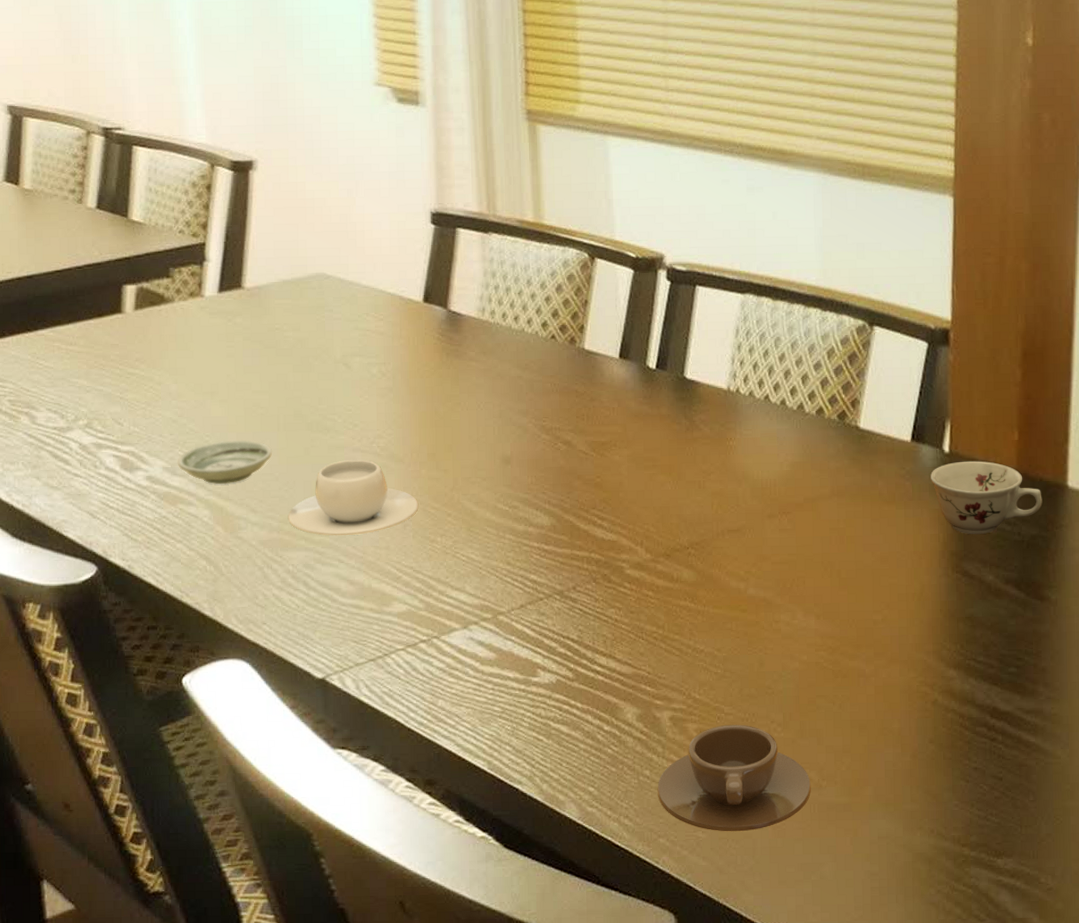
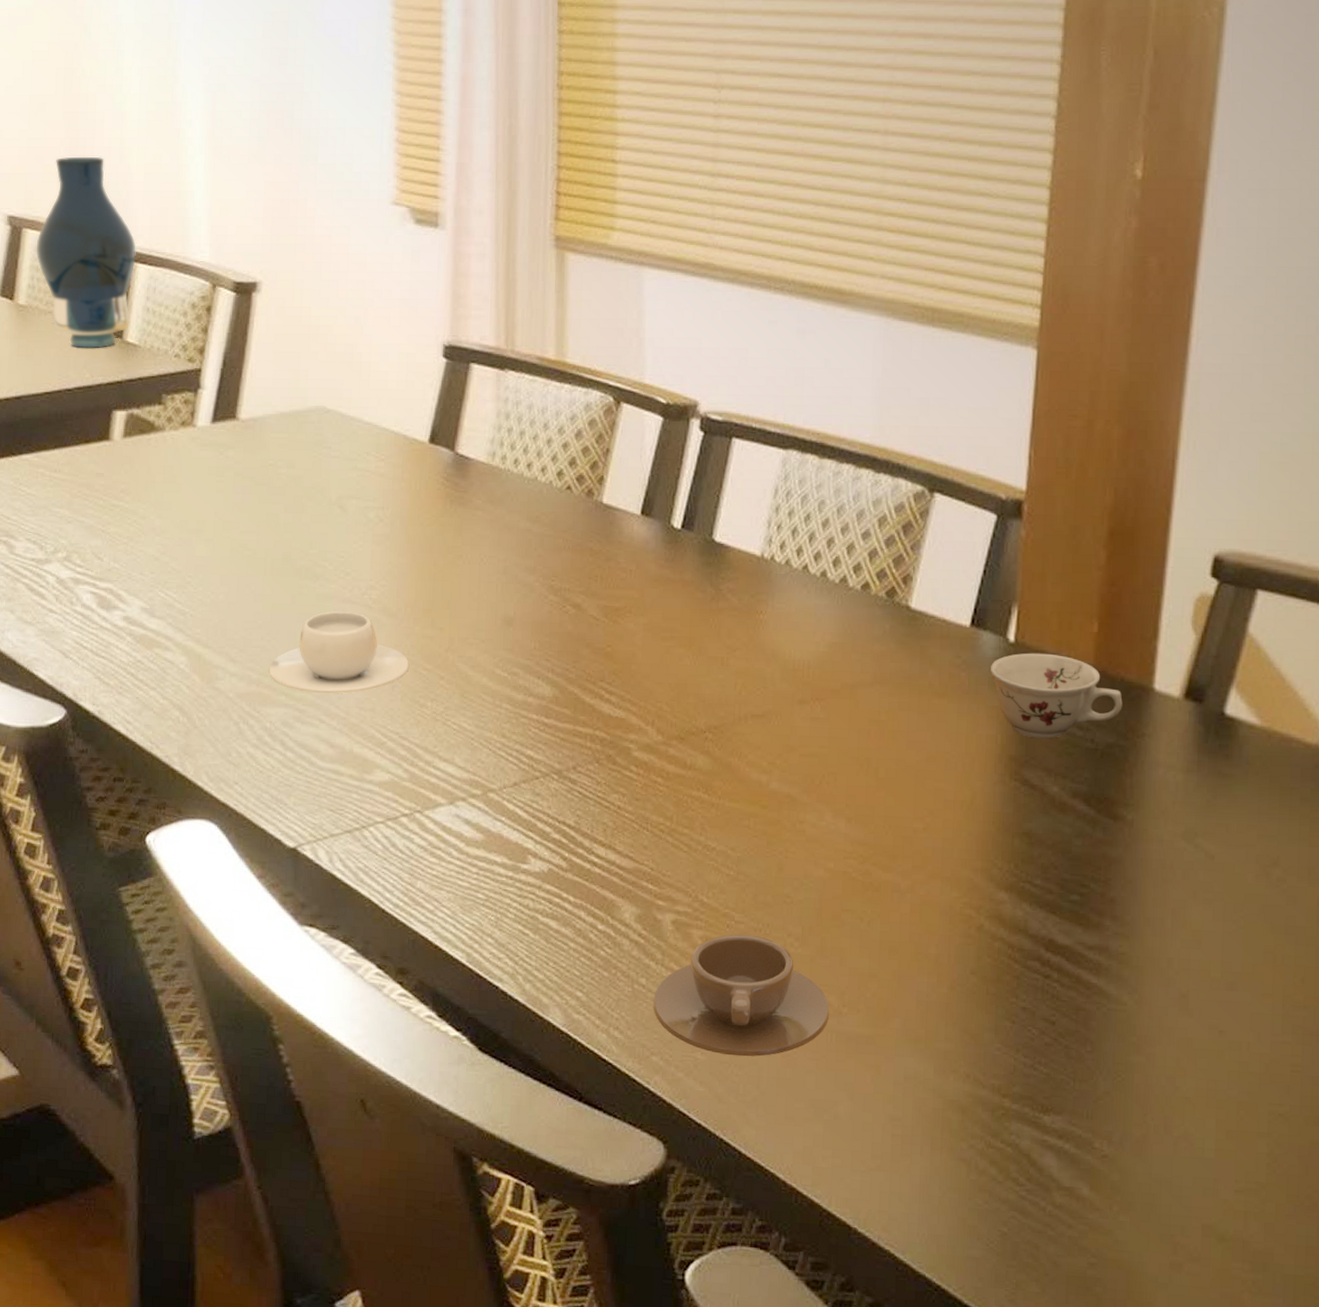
vase: none [37,48,136,227] -> present [36,157,136,348]
saucer: present [177,440,272,485] -> none [156,583,256,630]

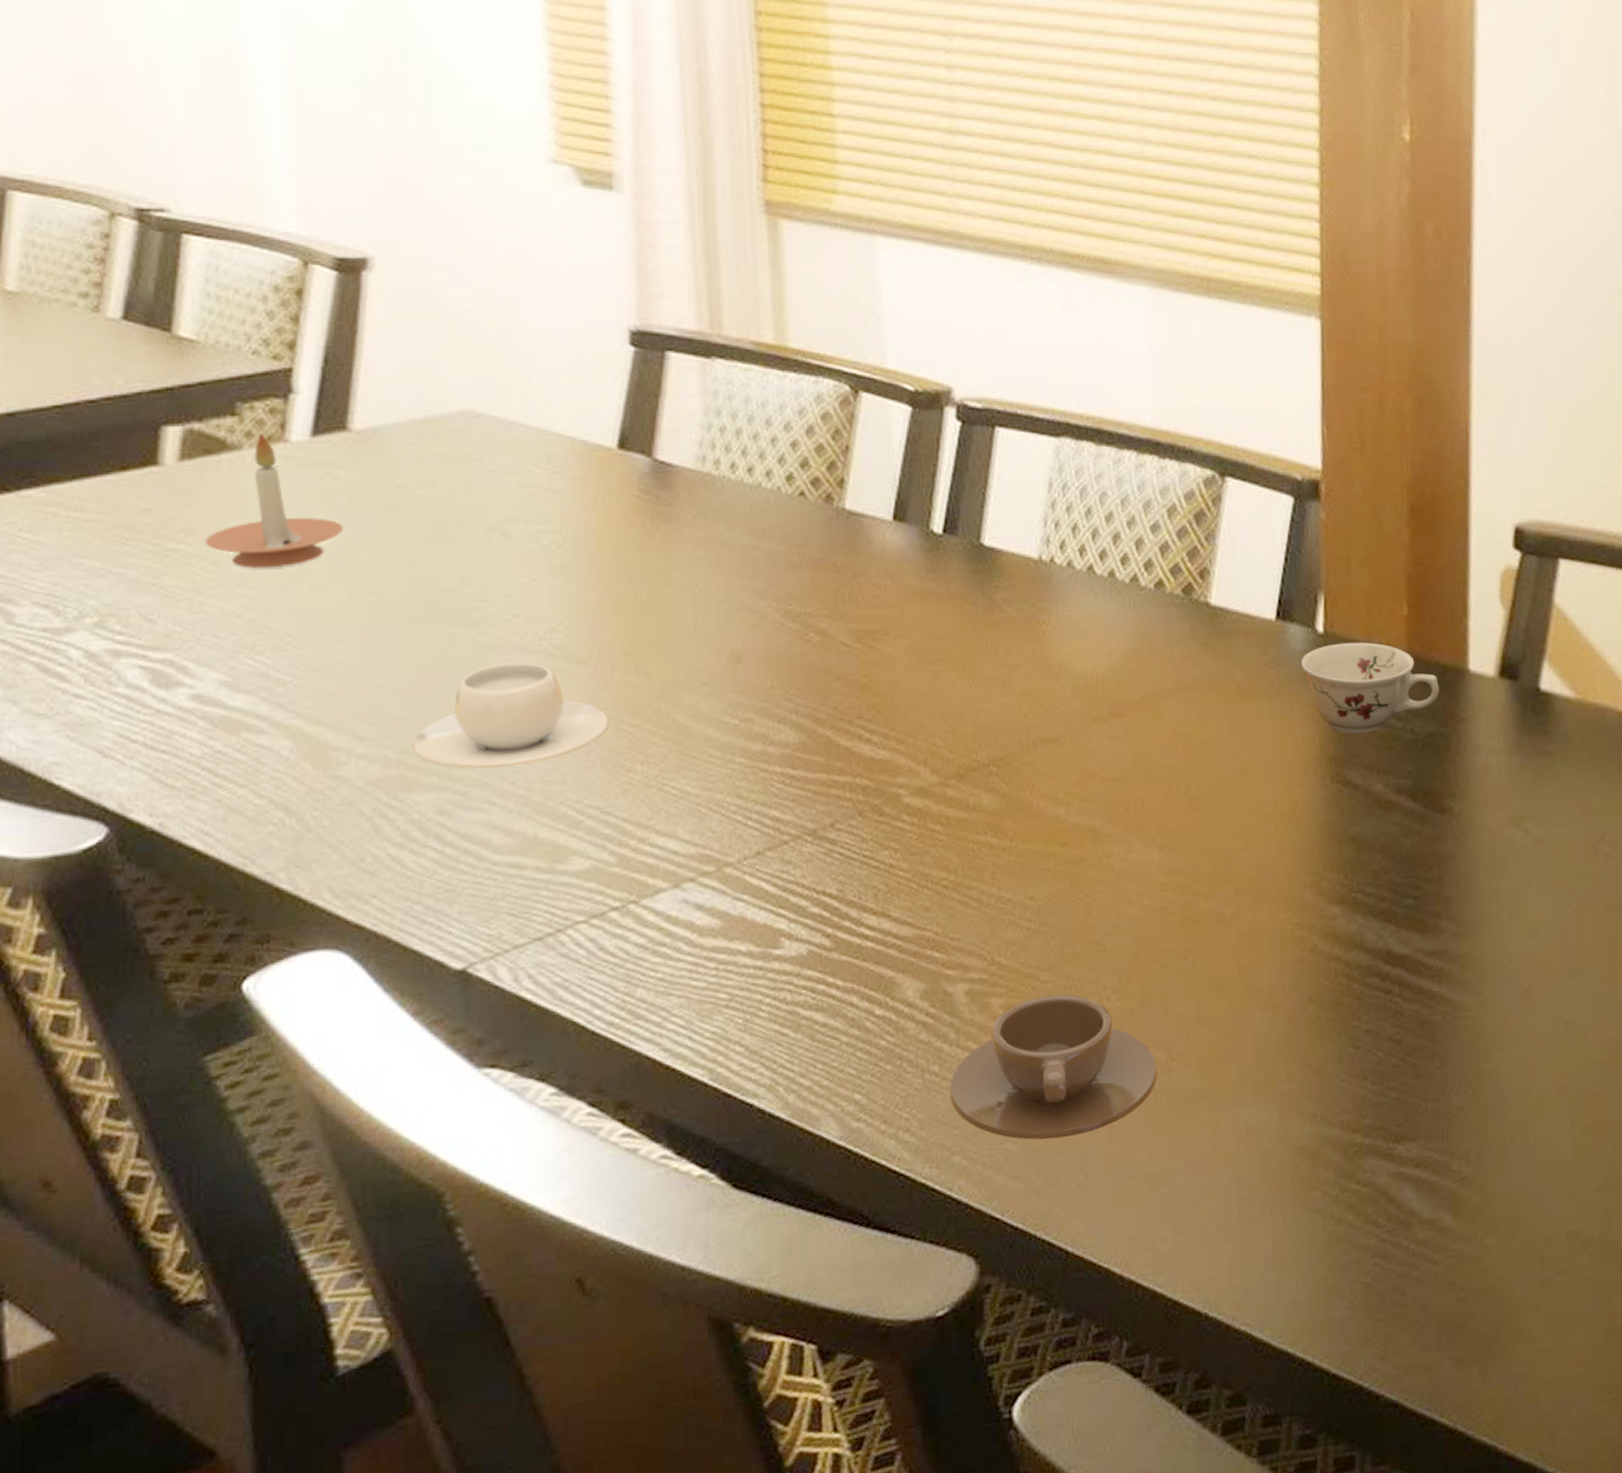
vase: present [36,157,136,348] -> none [30,99,187,346]
candle holder: none [137,418,230,524] -> present [205,432,344,569]

